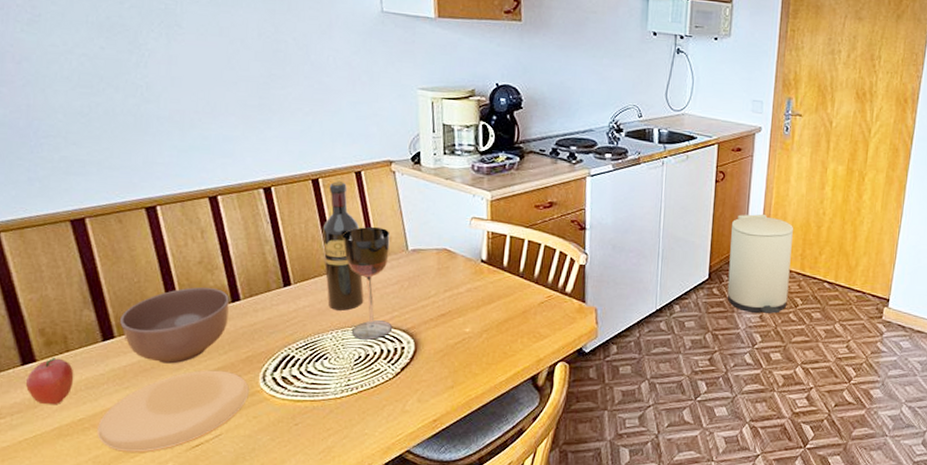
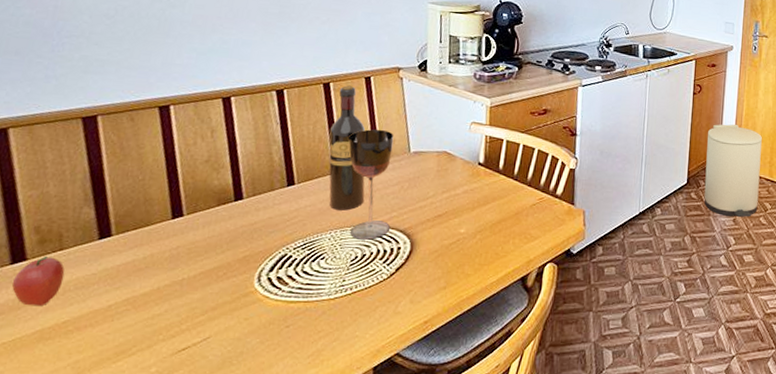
plate: present [97,370,249,454] -> none [80,269,243,358]
bowl: present [120,287,229,364] -> none [119,185,233,263]

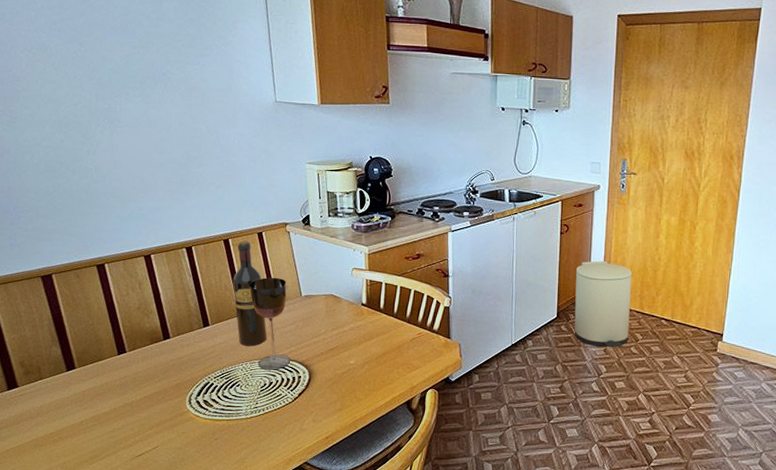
fruit: present [11,256,65,307] -> none [10,384,46,422]

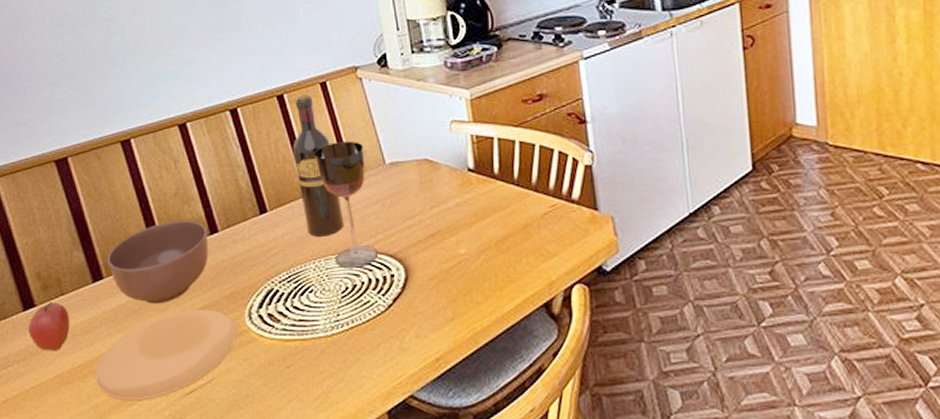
fruit: none [10,384,46,422] -> present [28,302,70,351]
plate: none [64,394,179,461] -> present [95,309,236,402]
bowl: none [79,328,162,390] -> present [107,221,208,304]
pedal bin: present [574,260,633,347] -> none [772,82,868,209]

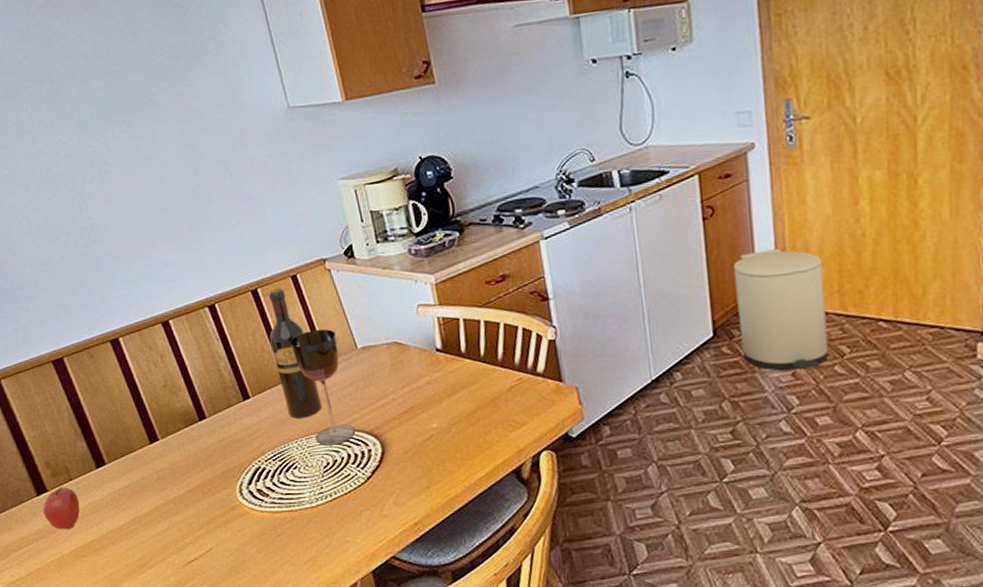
plate: present [95,309,236,402] -> none [106,487,230,570]
bowl: present [107,221,208,304] -> none [107,409,199,485]
pedal bin: none [772,82,868,209] -> present [733,248,829,370]

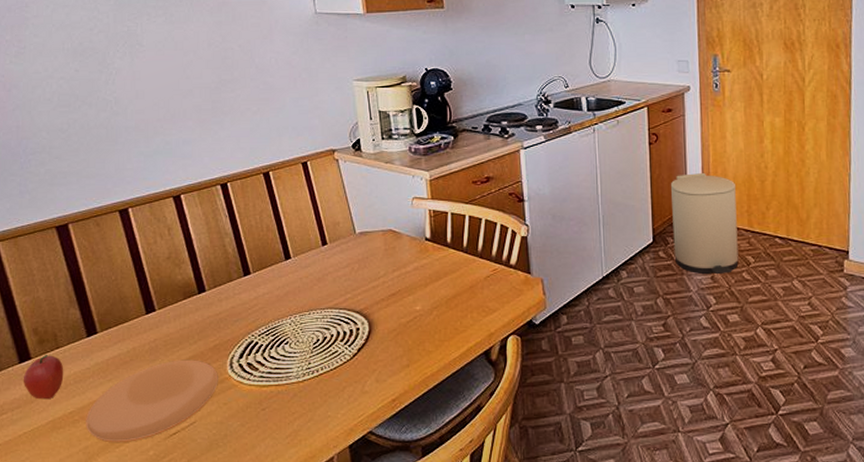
plate: none [106,487,230,570] -> present [86,359,218,443]
wine bottle: present [268,288,322,418] -> none [275,173,318,296]
wineglass: present [290,329,355,446] -> none [295,213,346,323]

